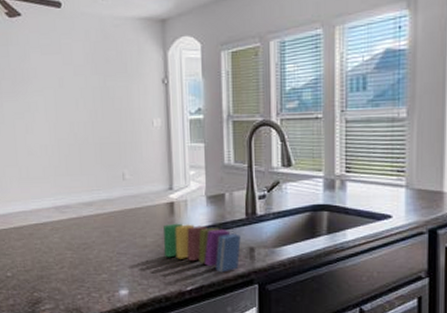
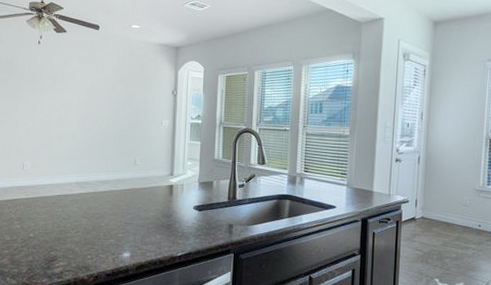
sponge: present [163,223,241,273] -> none [161,202,223,243]

